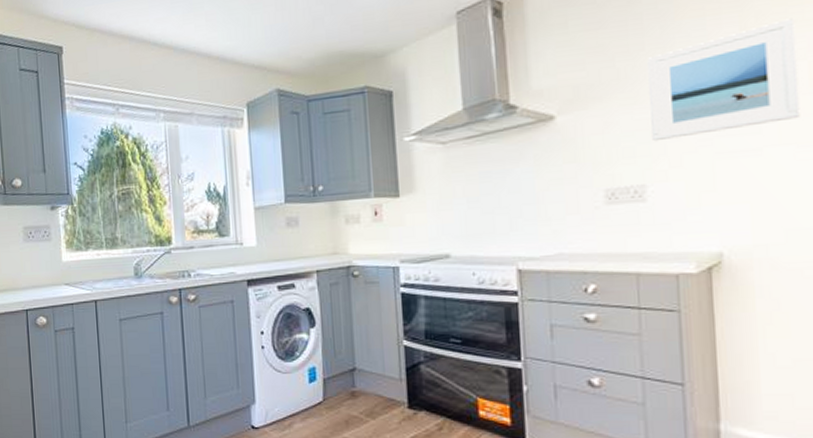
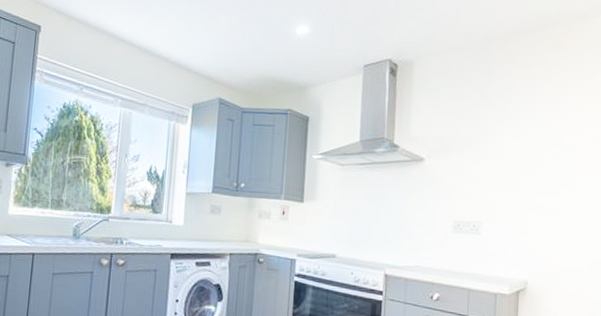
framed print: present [648,18,801,142] -> none [489,117,588,191]

